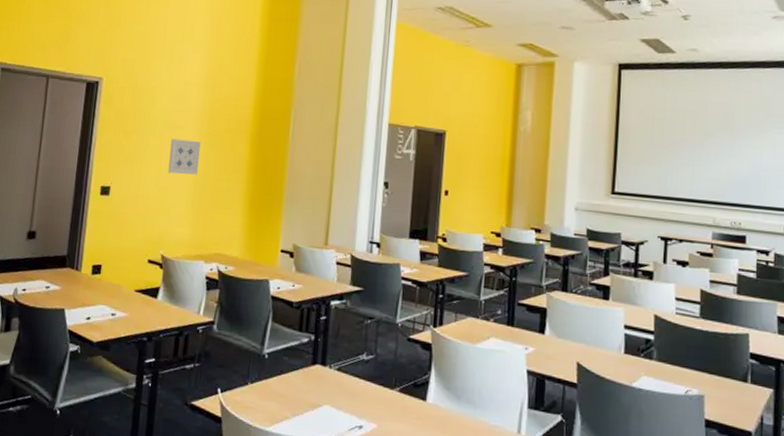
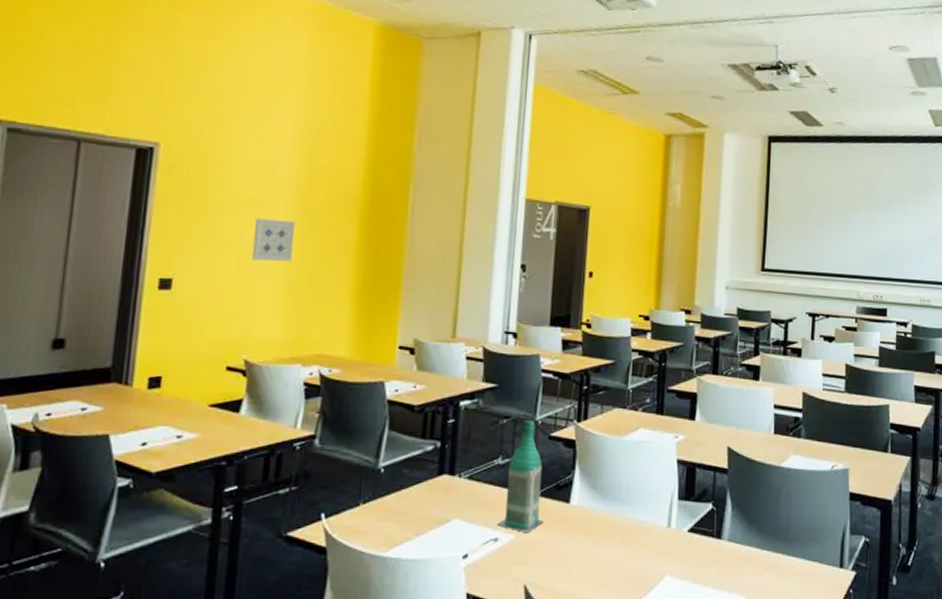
bottle: none [362,322,402,424] -> present [497,420,543,532]

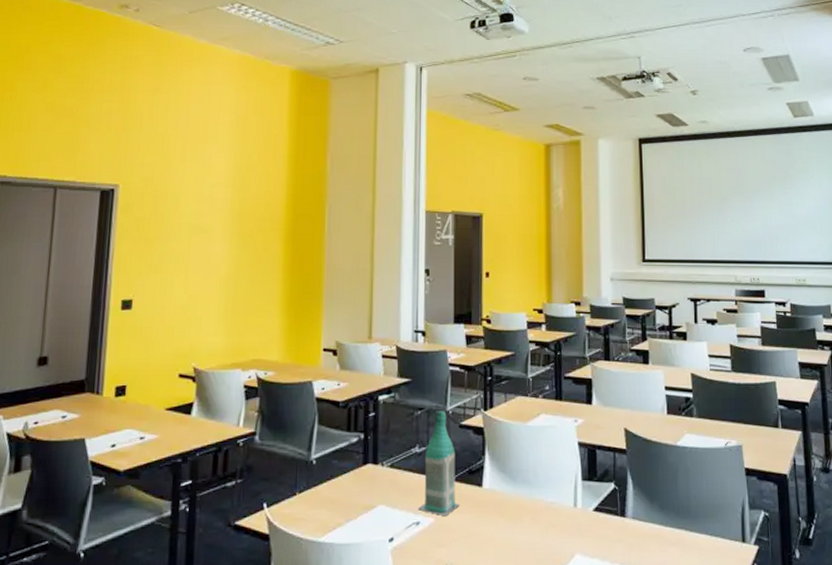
wall art: present [251,218,295,262] -> none [196,243,231,280]

